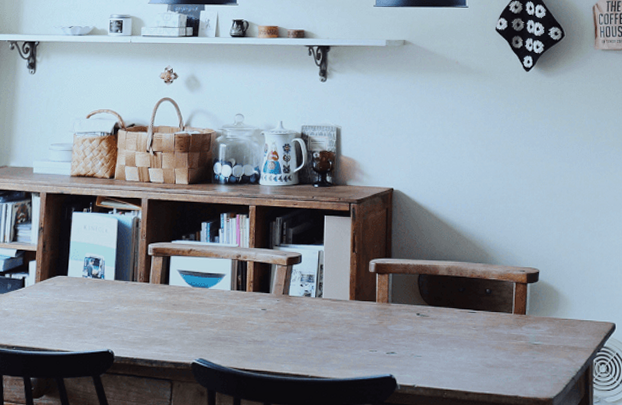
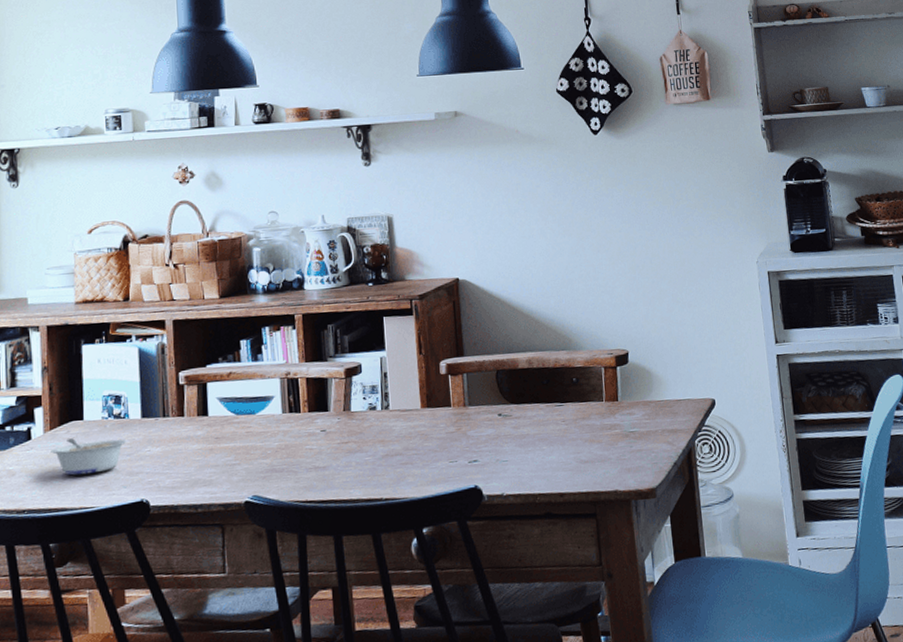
legume: none [39,290,101,322] -> present [50,438,127,476]

